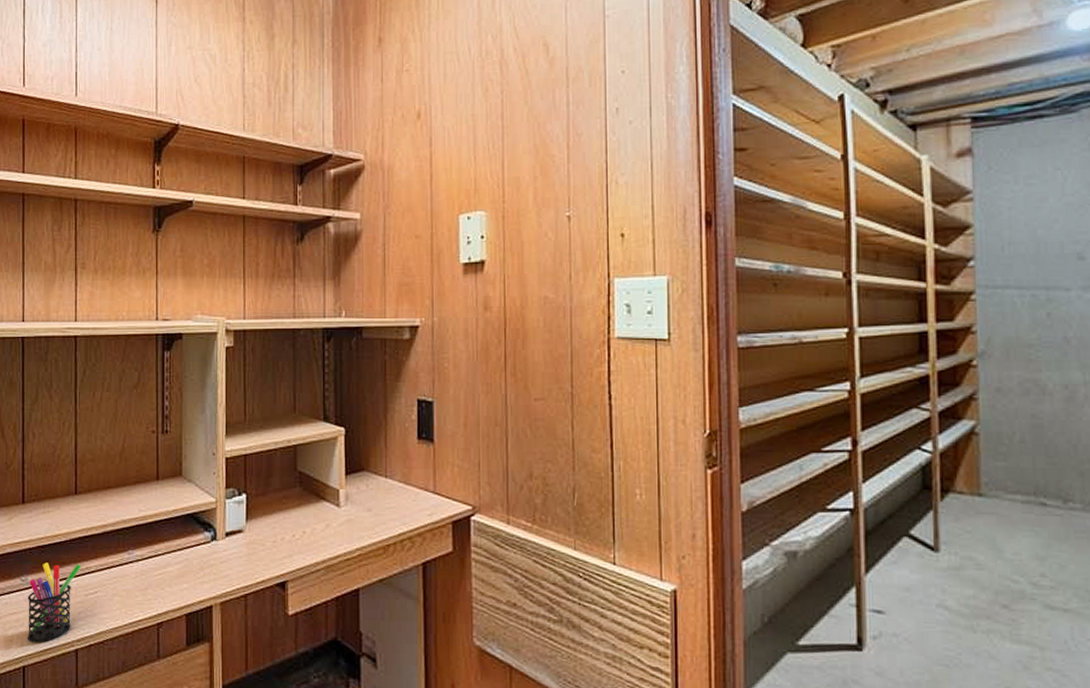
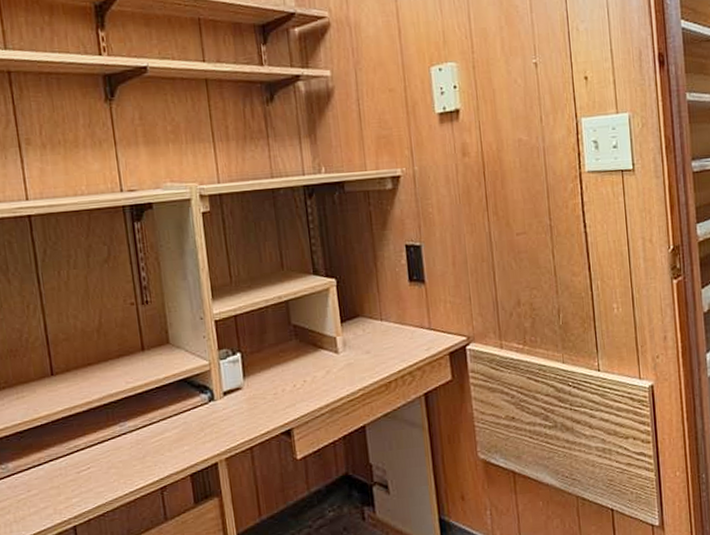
pen holder: present [27,563,81,642] -> none [10,443,68,527]

